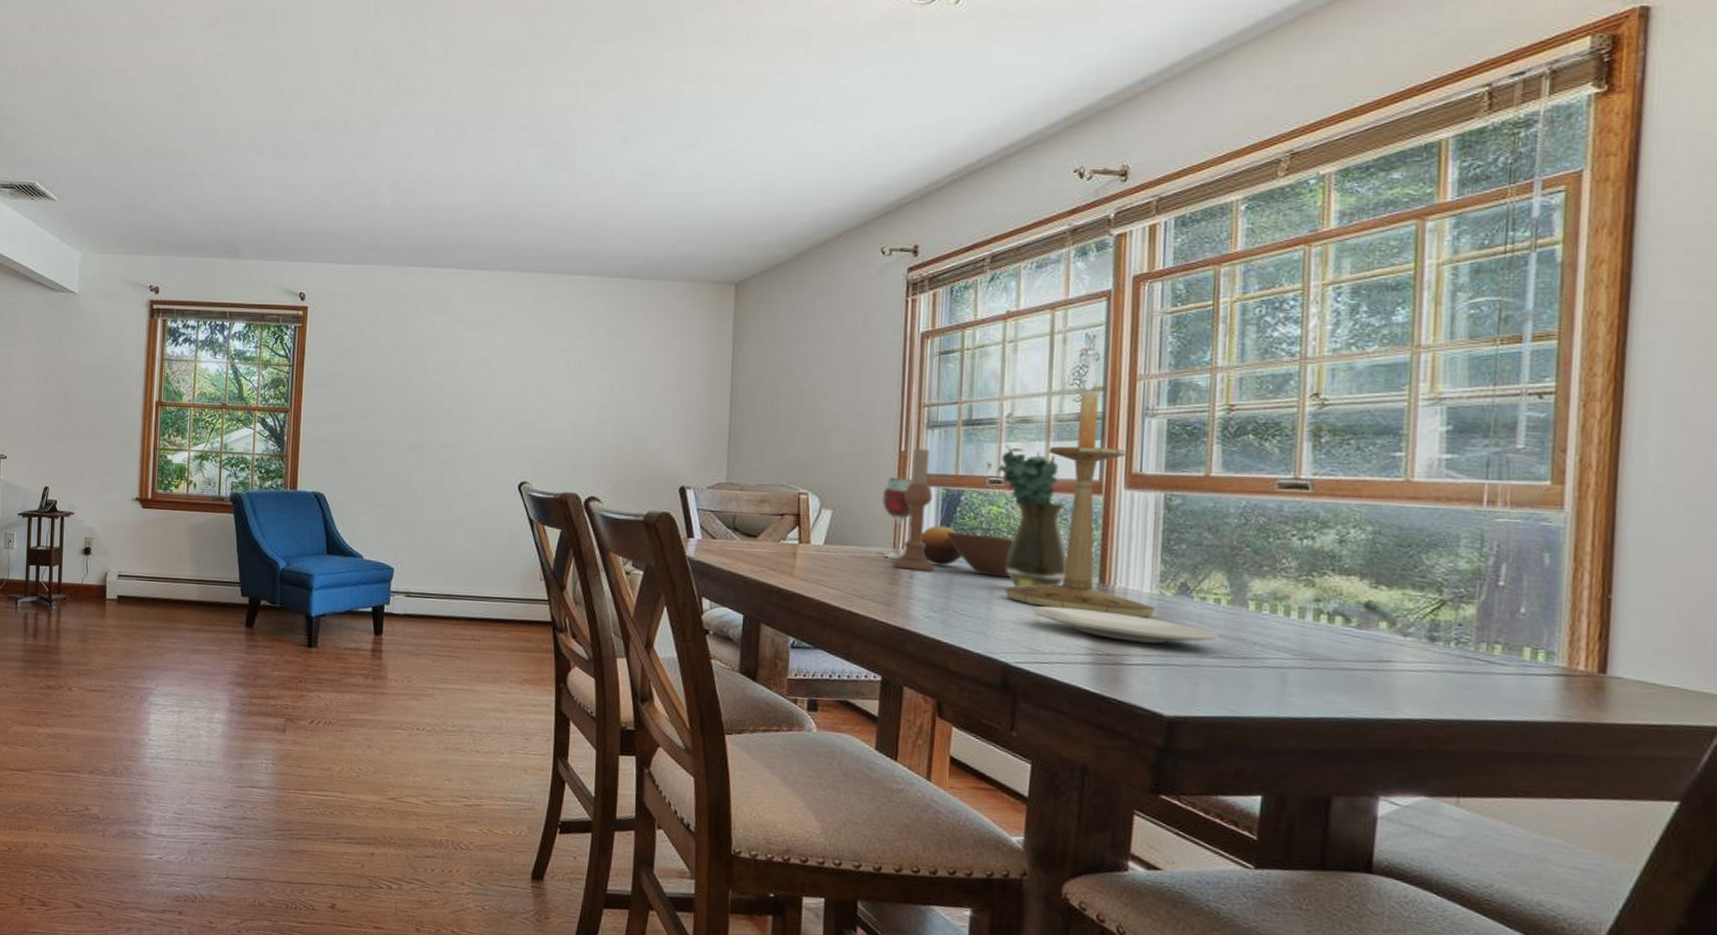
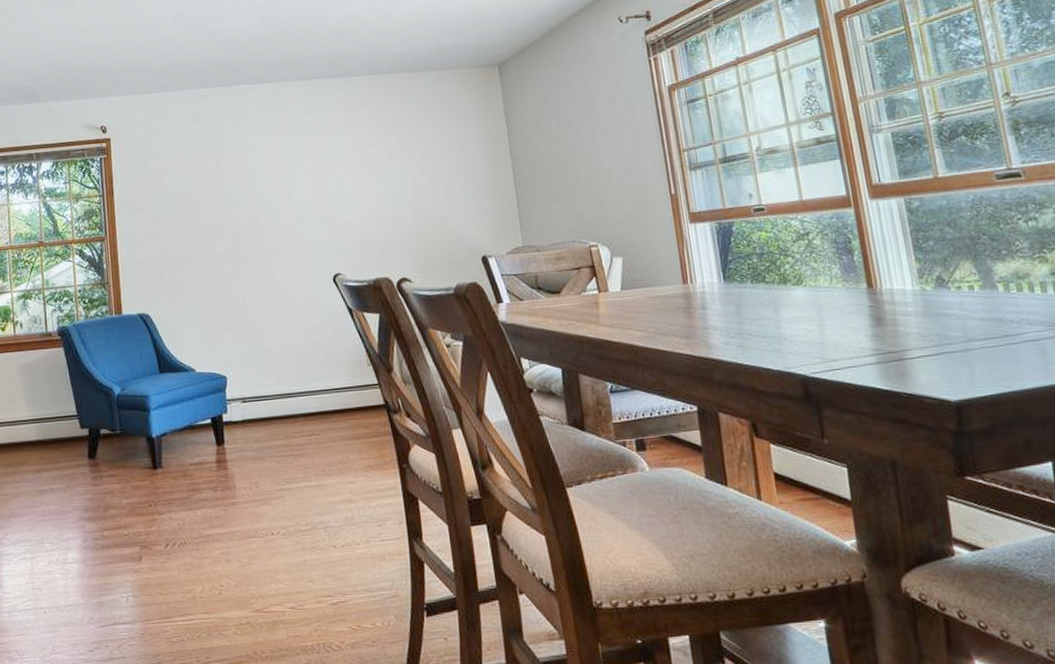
wineglass: present [882,477,913,559] -> none [663,217,694,294]
candlestick: present [892,447,935,571] -> none [682,188,724,302]
fruit: present [920,525,961,566] -> none [704,256,744,294]
bowl: present [946,532,1014,578] -> none [726,258,790,296]
vase: present [996,443,1067,589] -> none [758,174,837,304]
candlestick: present [1006,364,1156,618] -> none [789,94,921,318]
plate: present [1031,606,1219,644] -> none [814,312,980,337]

